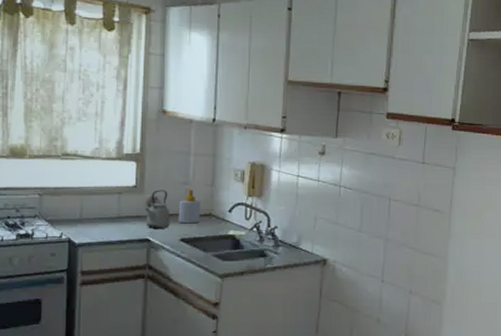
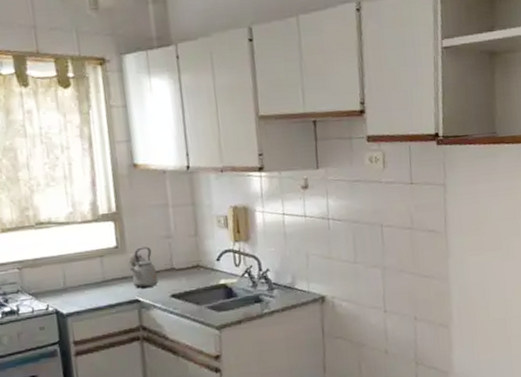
soap bottle: present [178,189,200,224] -> none [164,242,189,279]

